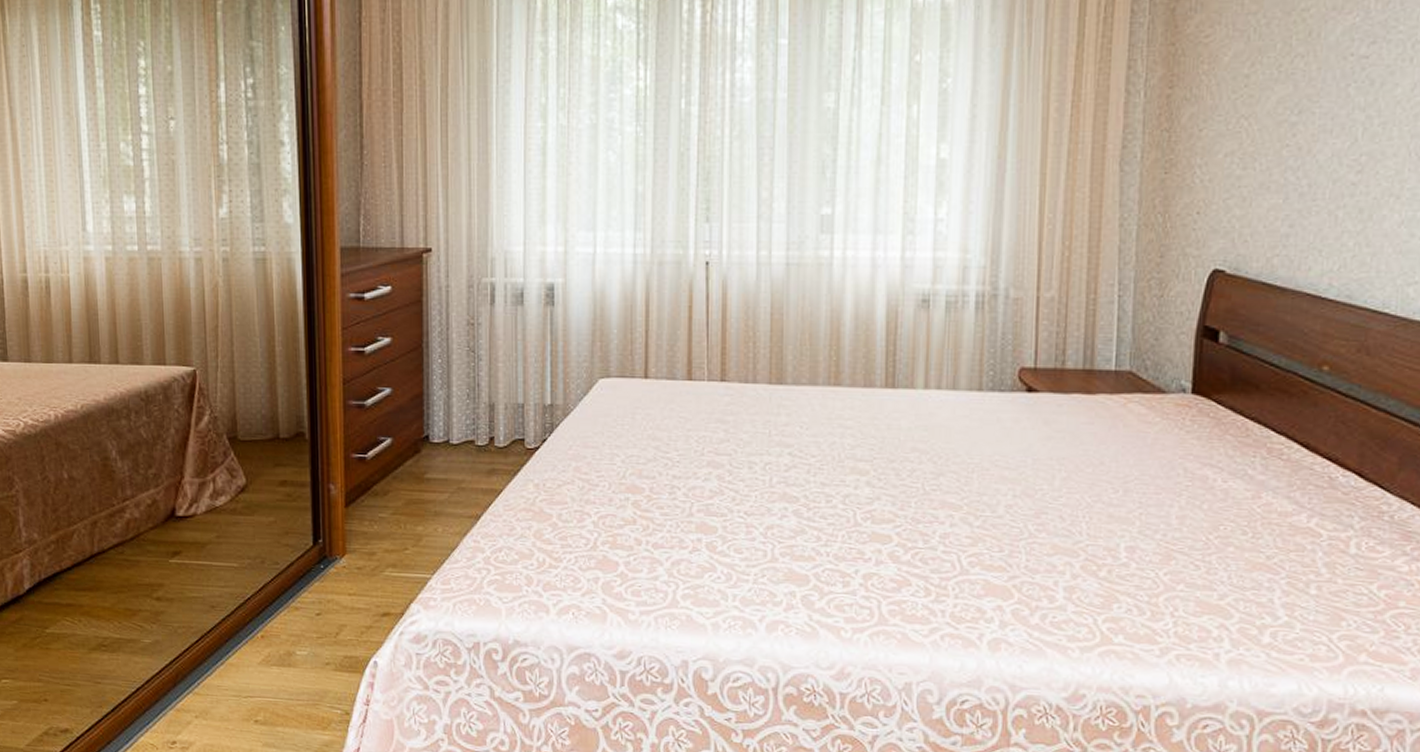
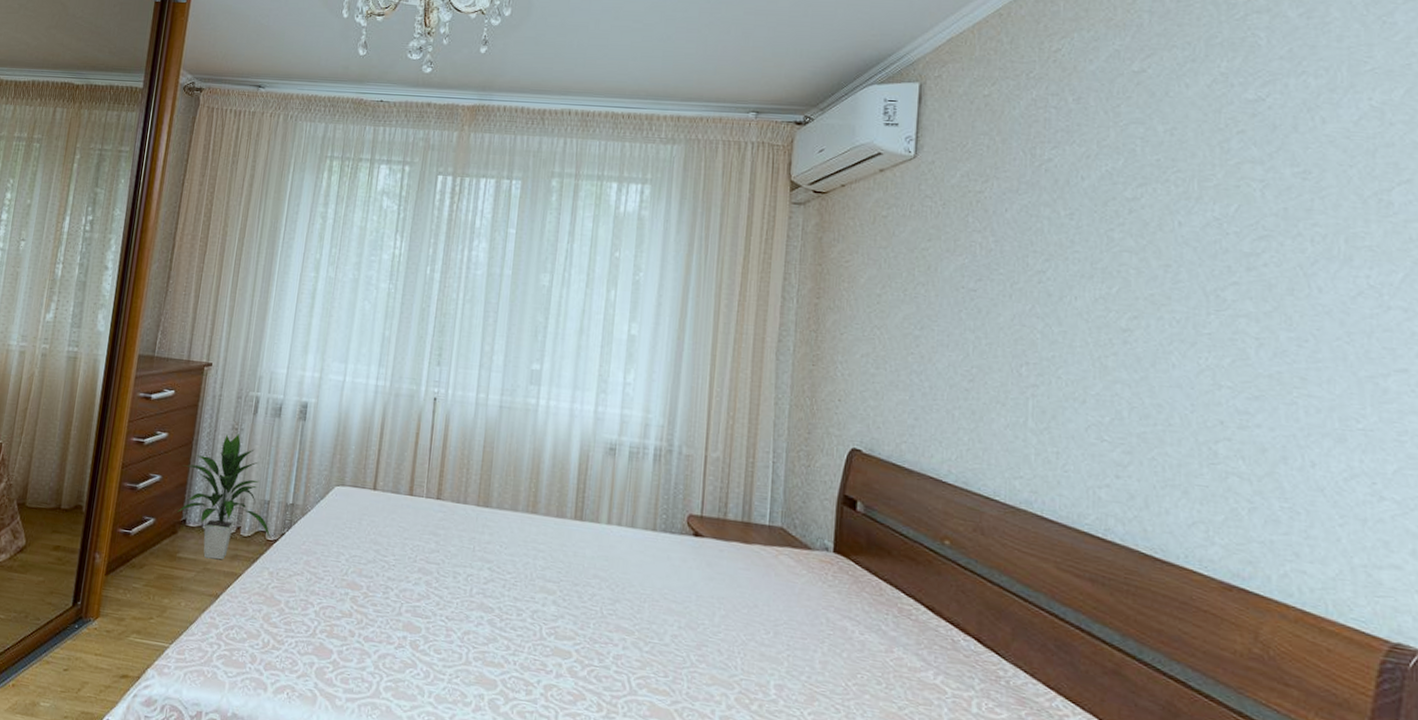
indoor plant: none [416,329,529,477] -> present [178,434,270,560]

